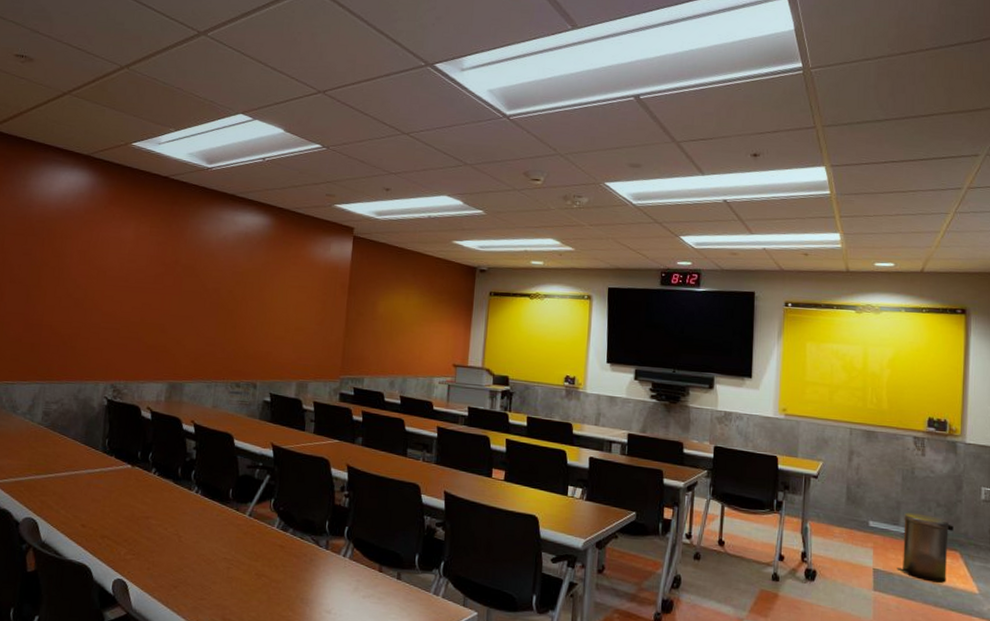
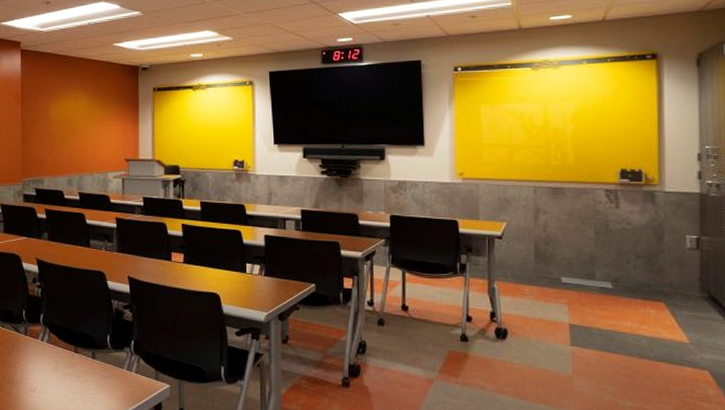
pedal bin: present [896,512,954,583] -> none [595,266,657,334]

